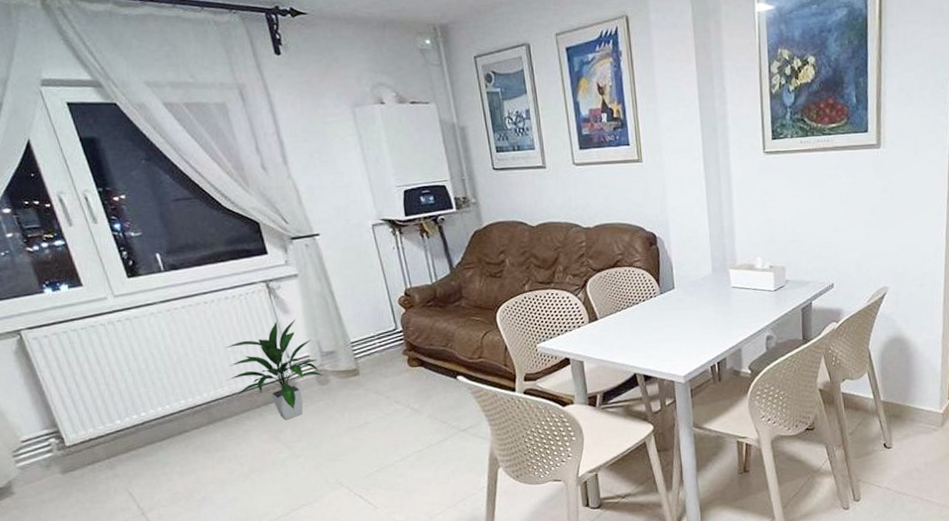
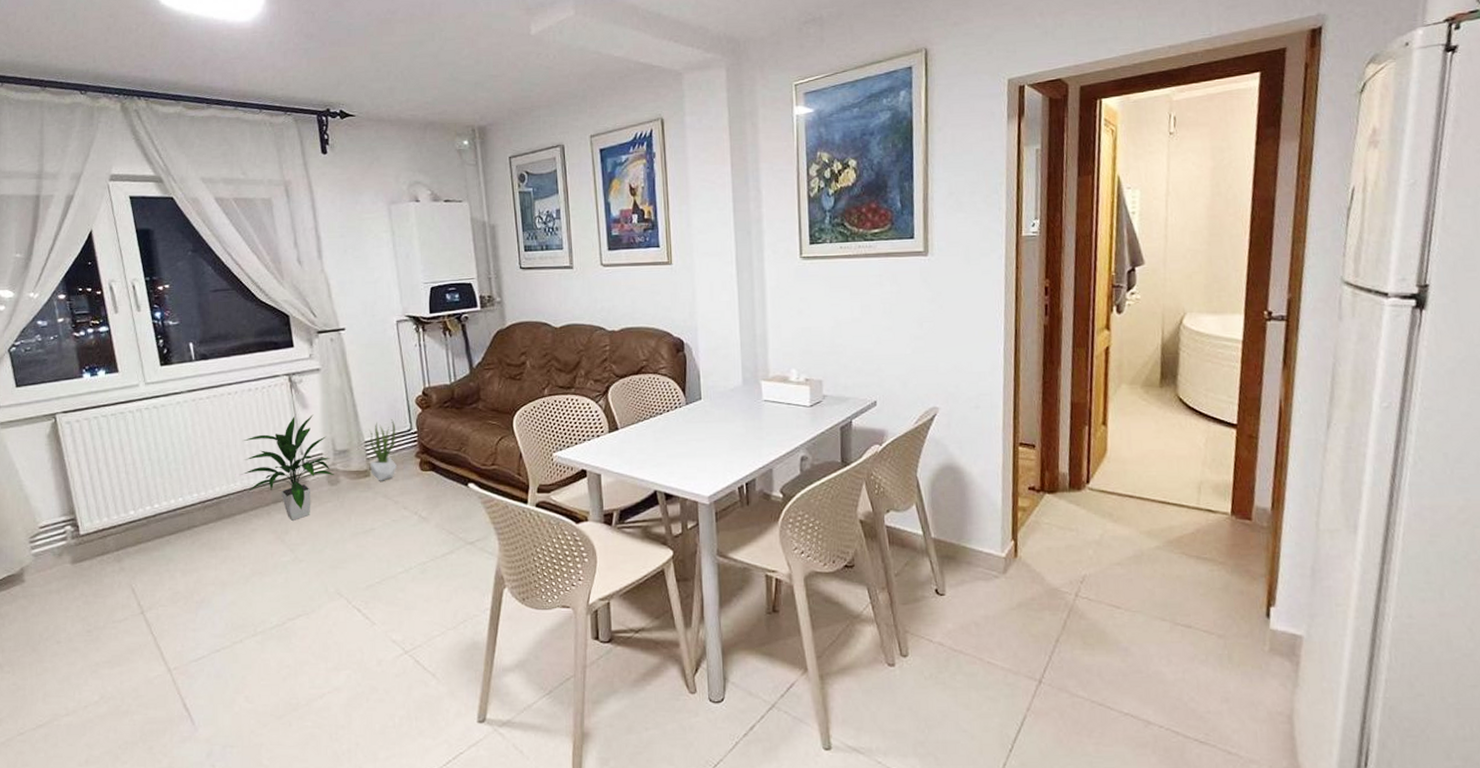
potted plant: none [354,320,385,379] -> present [369,419,396,481]

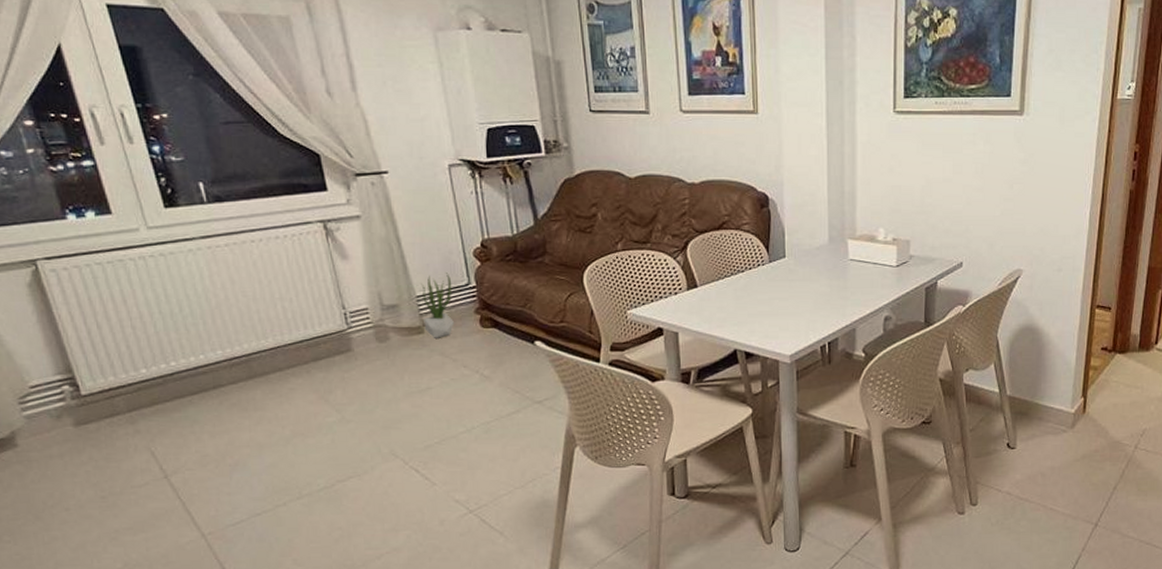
indoor plant: present [240,414,335,521] -> none [272,266,384,379]

